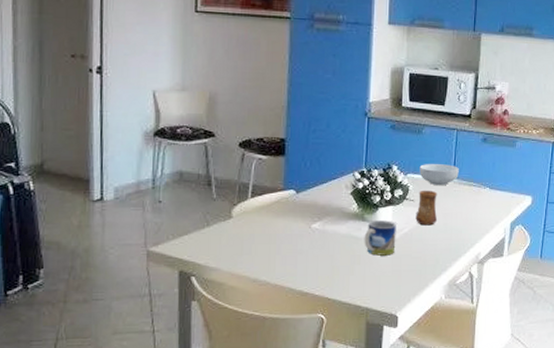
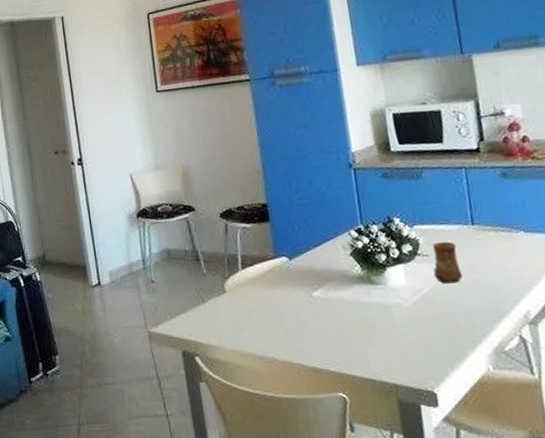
mug: present [364,220,396,256] -> none [375,281,417,323]
cereal bowl: present [419,164,459,186] -> none [427,209,479,236]

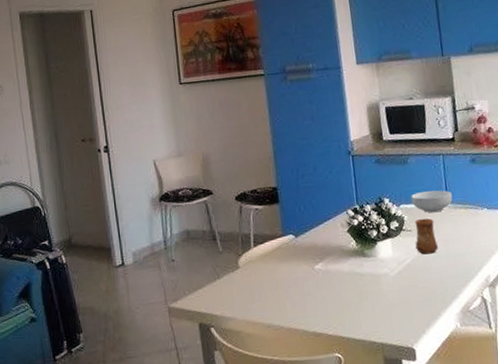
cereal bowl: none [427,209,479,236] -> present [411,190,453,213]

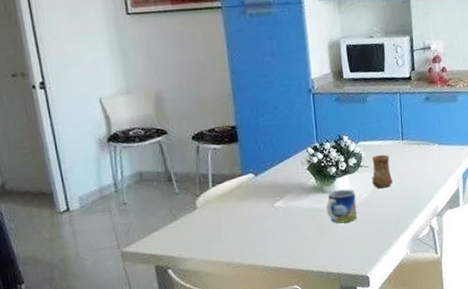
mug: none [367,253,401,290] -> present [326,189,358,224]
cereal bowl: present [411,190,453,213] -> none [369,127,407,149]

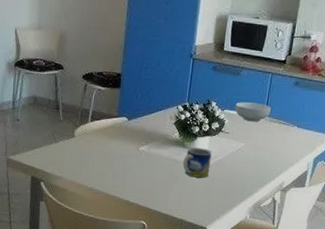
cereal bowl: none [369,127,407,149] -> present [235,102,271,122]
cup: present [371,154,394,189] -> none [229,124,250,156]

